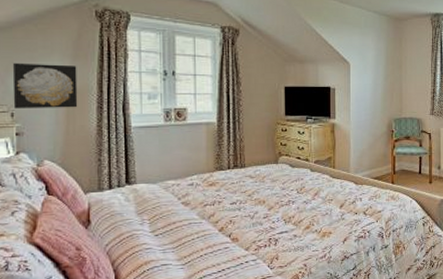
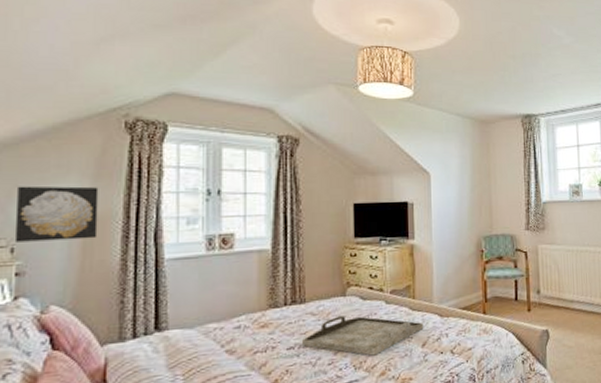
serving tray: none [242,179,342,213] -> present [301,316,424,356]

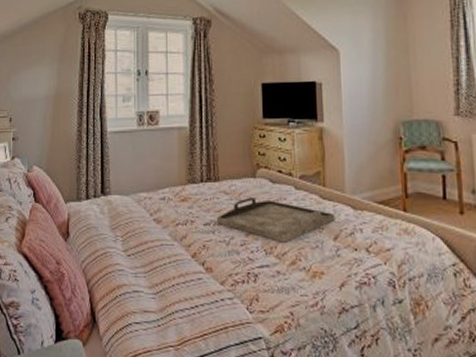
wall art: present [14,186,99,242] -> none [11,68,62,114]

